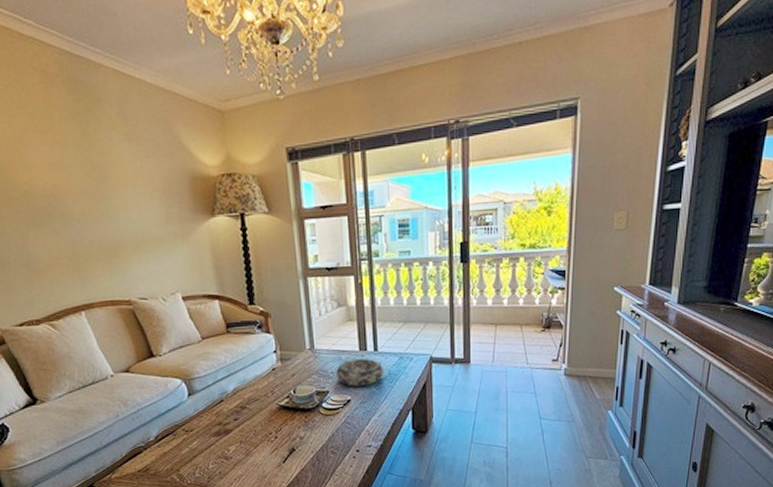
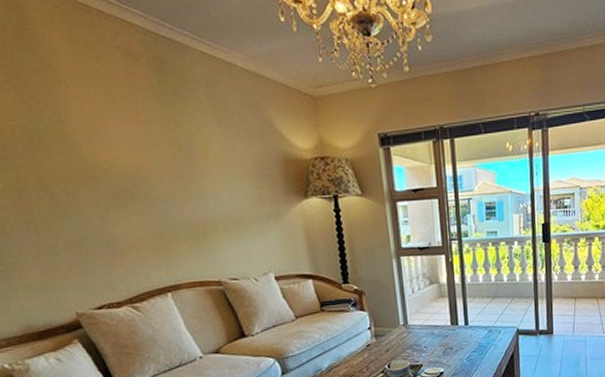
decorative bowl: present [336,358,384,387] -> none [429,332,474,360]

